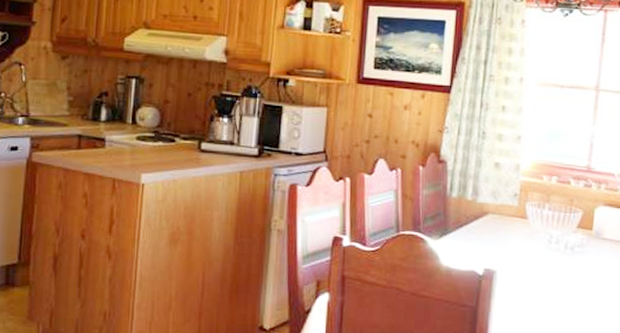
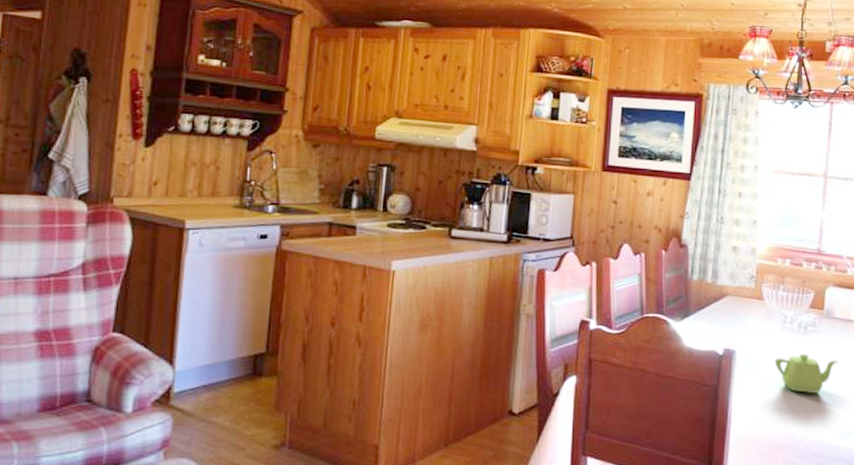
teapot: none [538,275,607,317] -> present [774,353,838,393]

